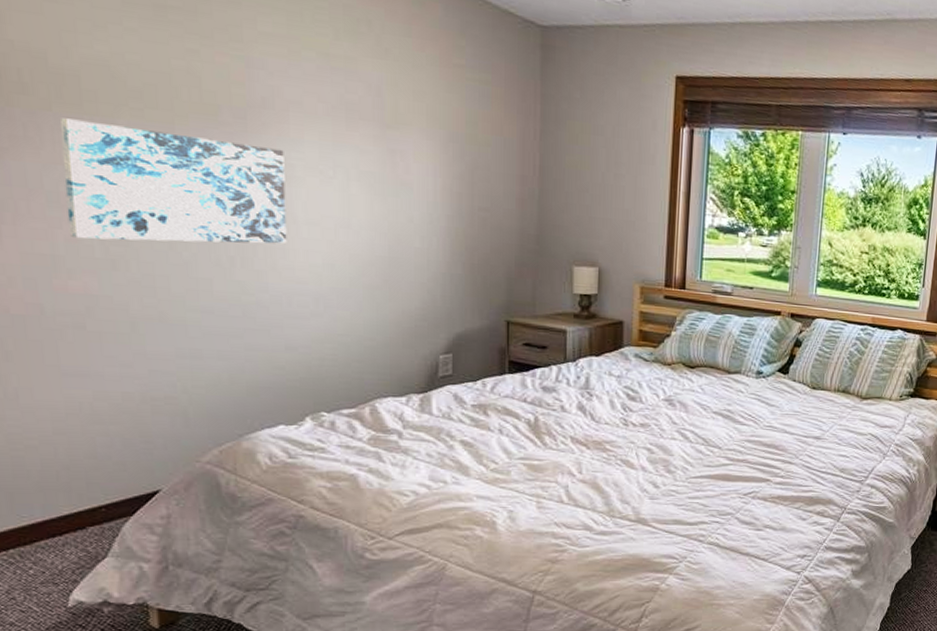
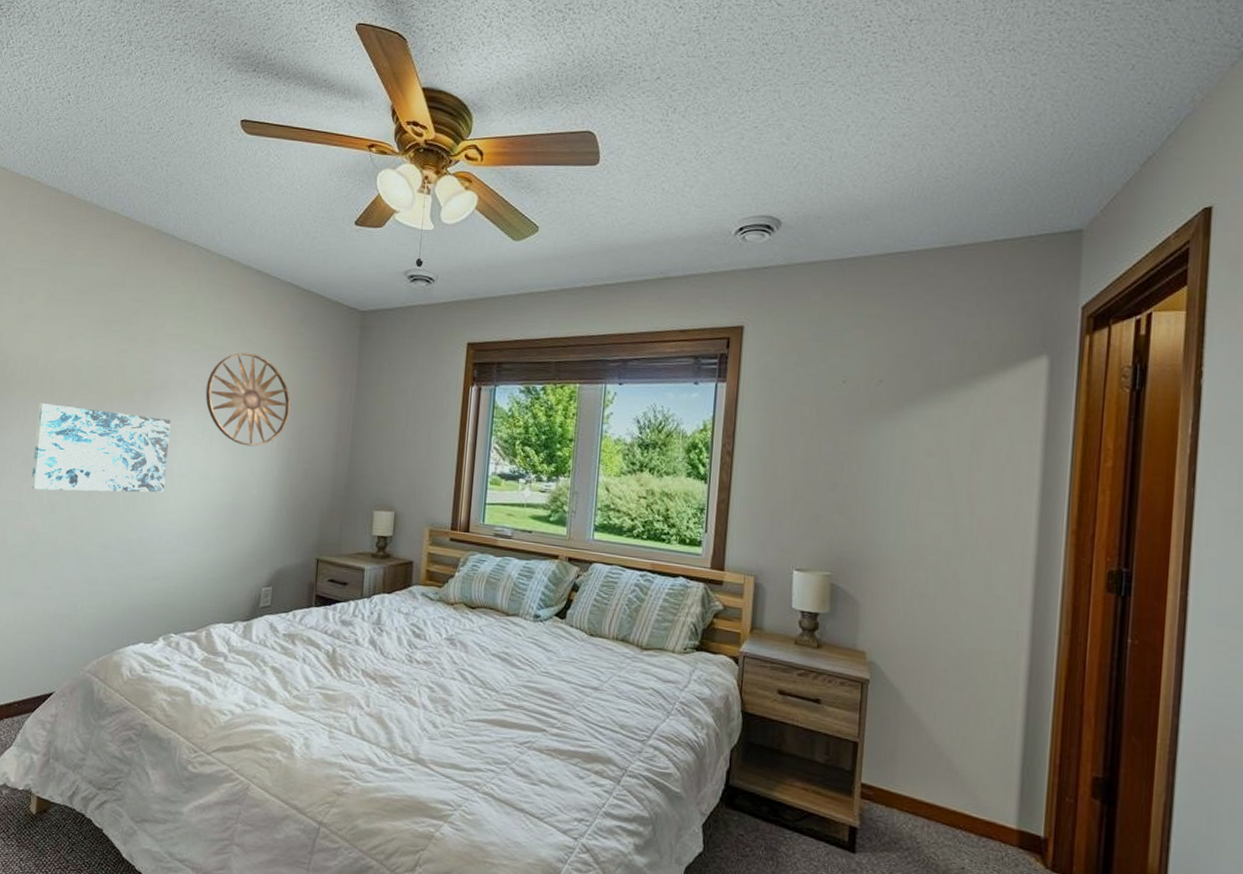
wall art: none [331,67,456,189] -> present [205,352,291,447]

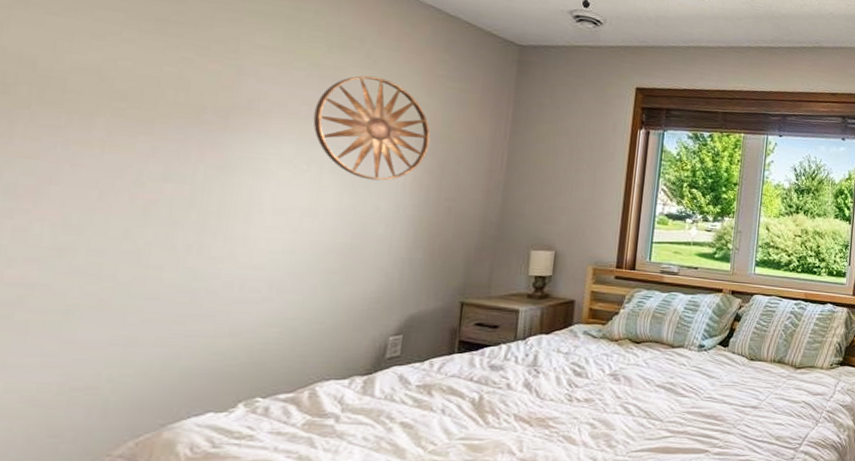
wall art: present [30,403,171,493] -> none [18,115,261,232]

